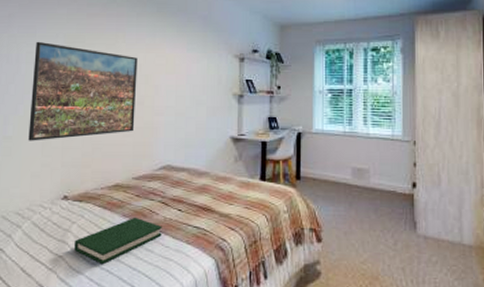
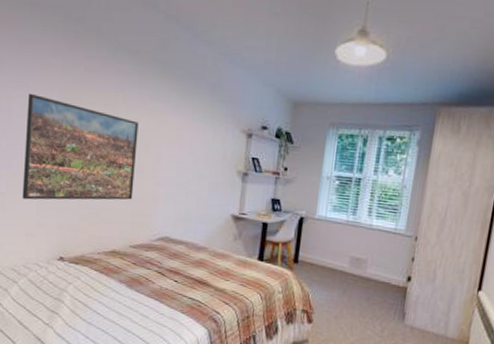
hardback book: present [74,217,162,265] -> none [71,283,158,325]

